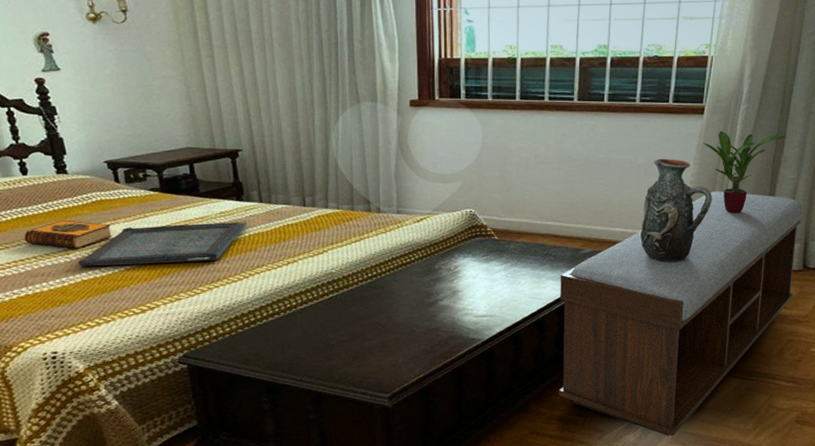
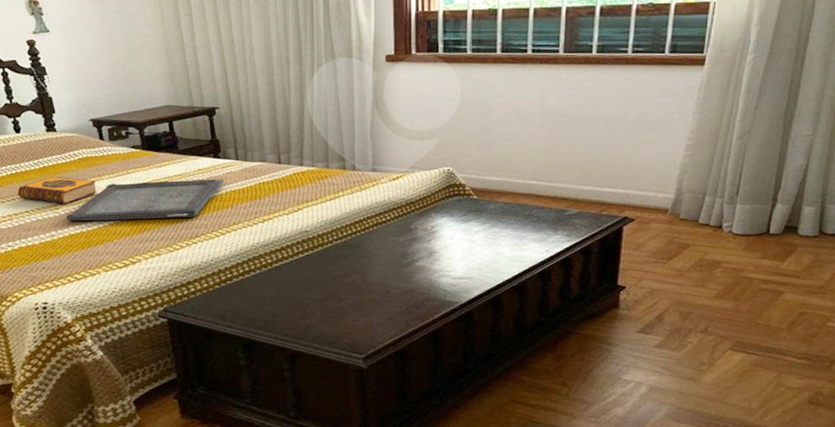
bench: present [558,191,803,437] -> none [540,149,820,412]
decorative vase: present [640,158,712,262] -> none [632,113,713,225]
potted plant: present [703,131,787,214] -> none [703,83,801,173]

